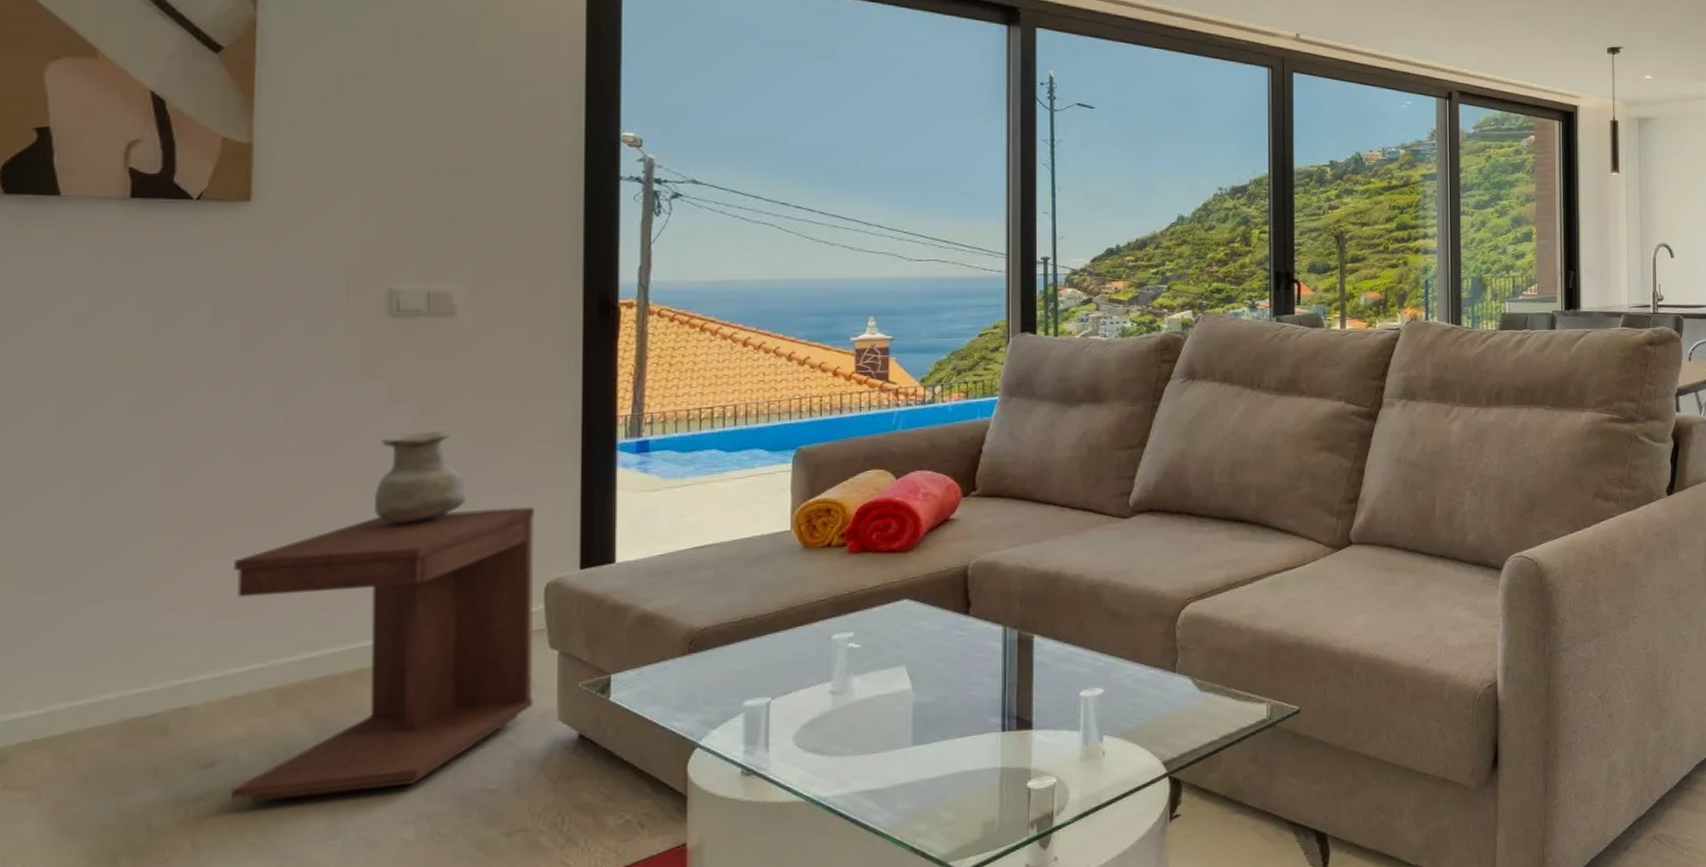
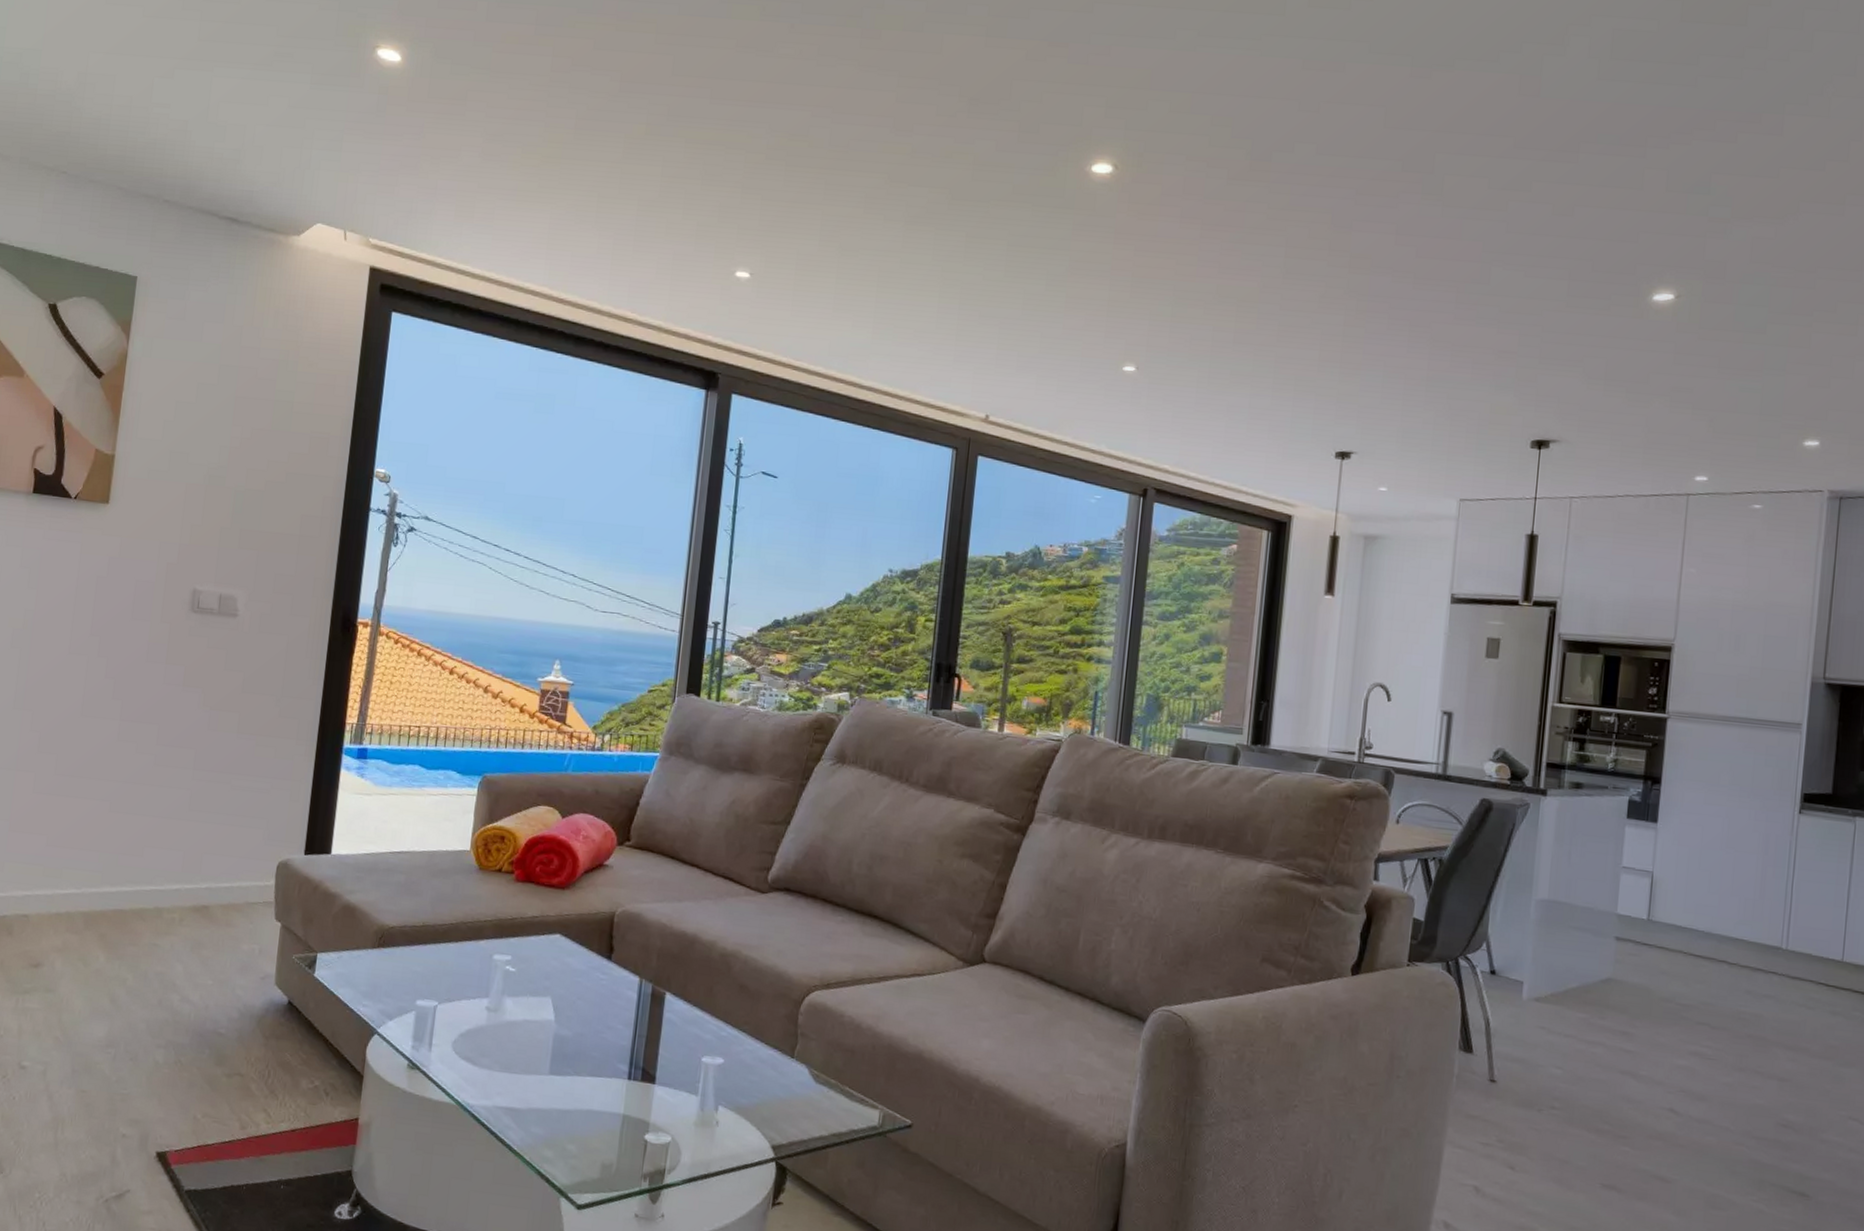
side table: present [231,506,535,802] -> none [47,781,277,1015]
vase: present [373,430,467,524] -> none [164,713,229,792]

